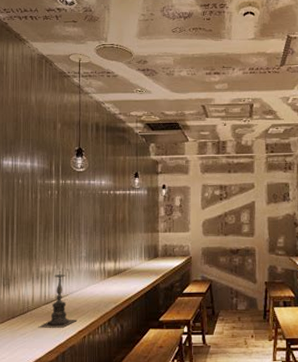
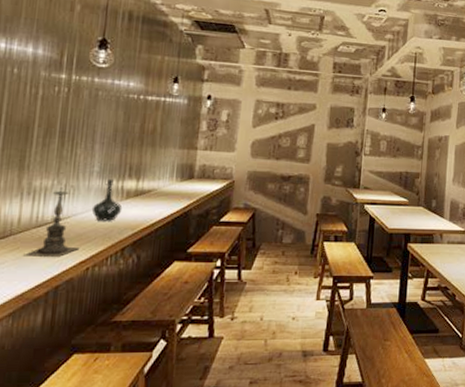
bottle: none [83,261,106,297] -> present [91,178,123,221]

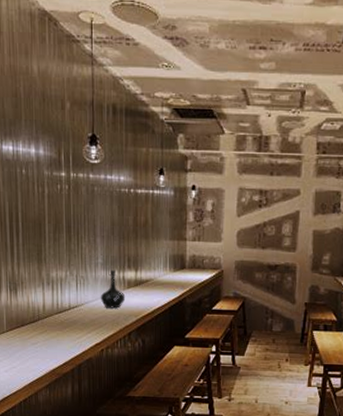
candle holder: present [23,187,80,258] -> none [51,278,94,340]

